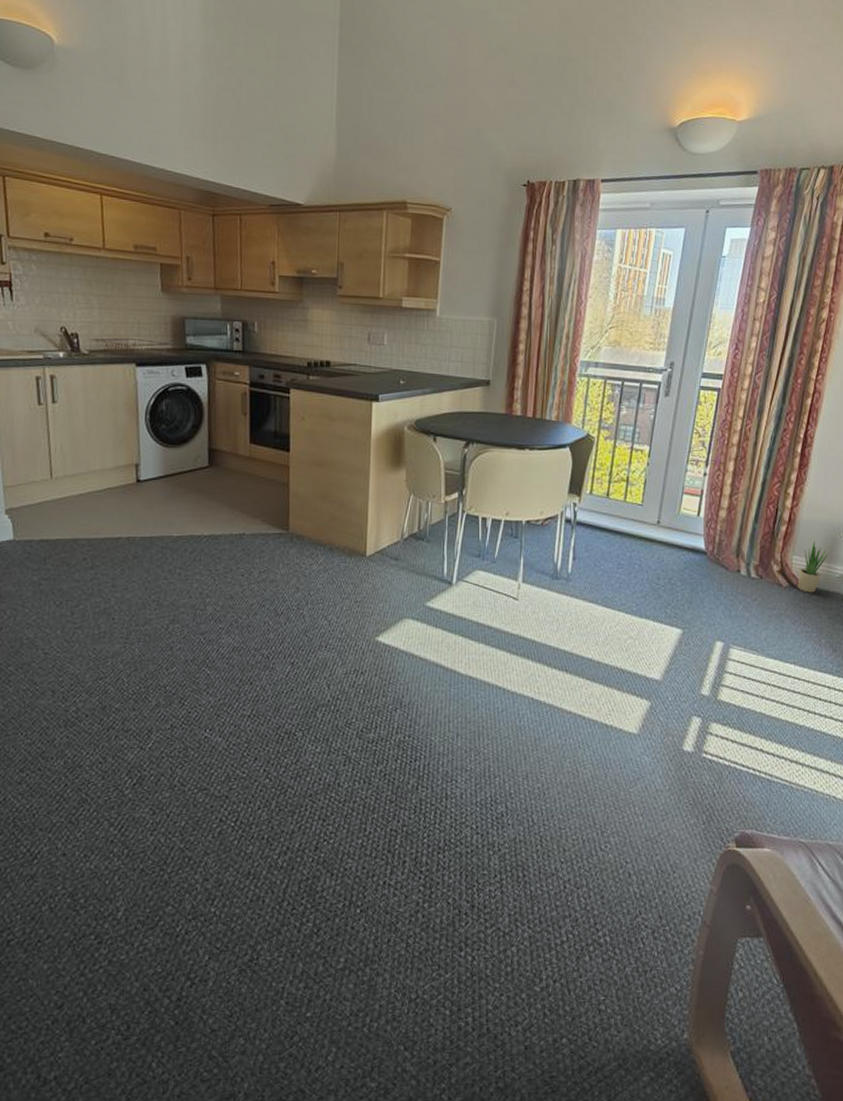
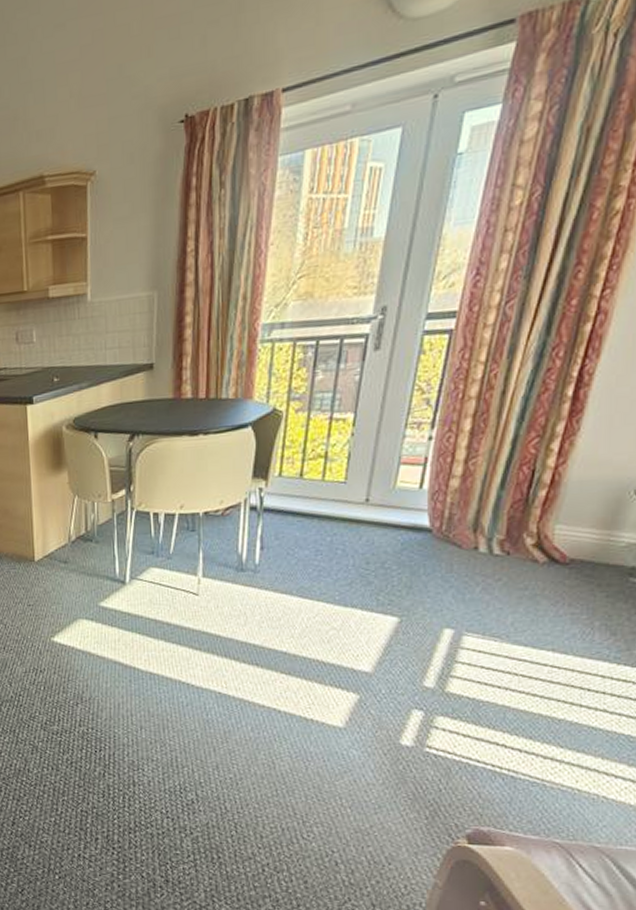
potted plant: present [797,541,829,593] -> none [561,505,611,568]

